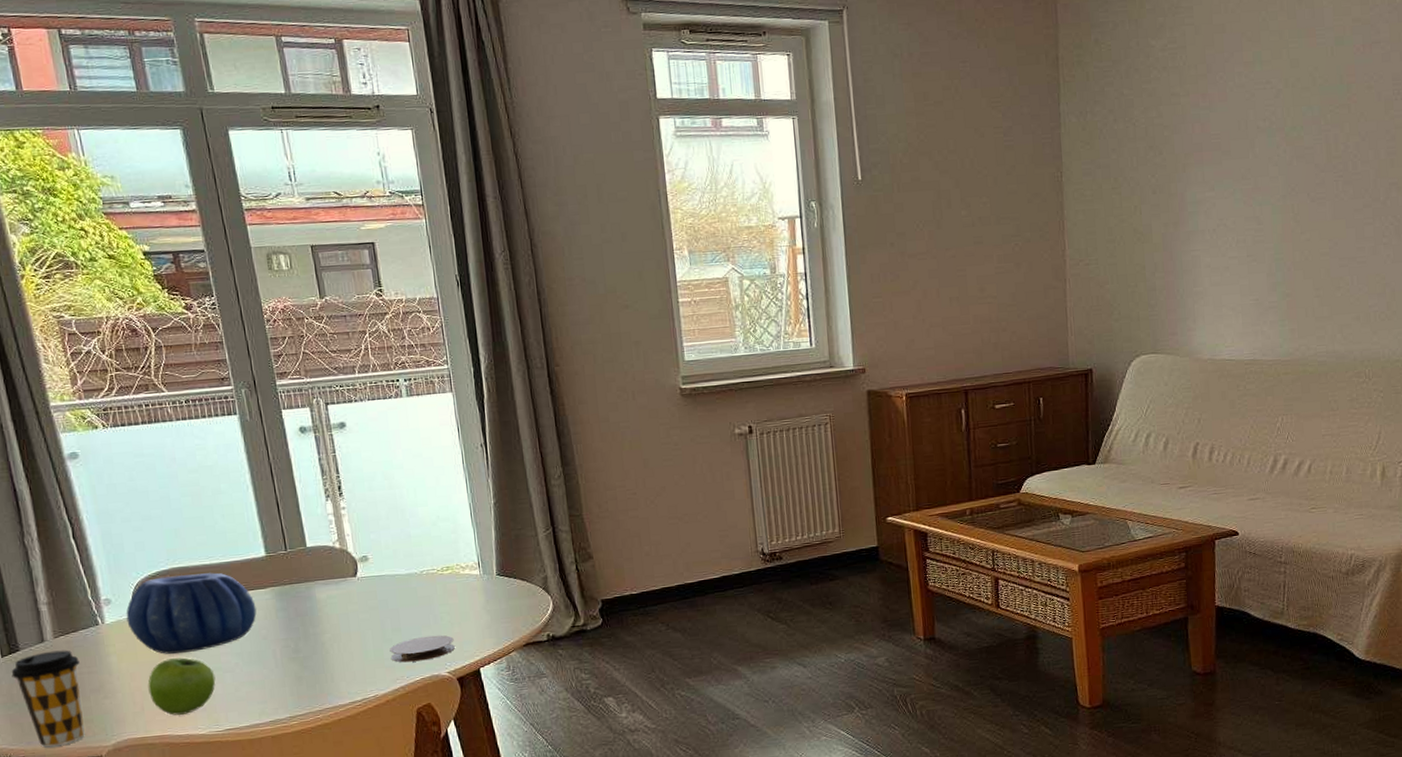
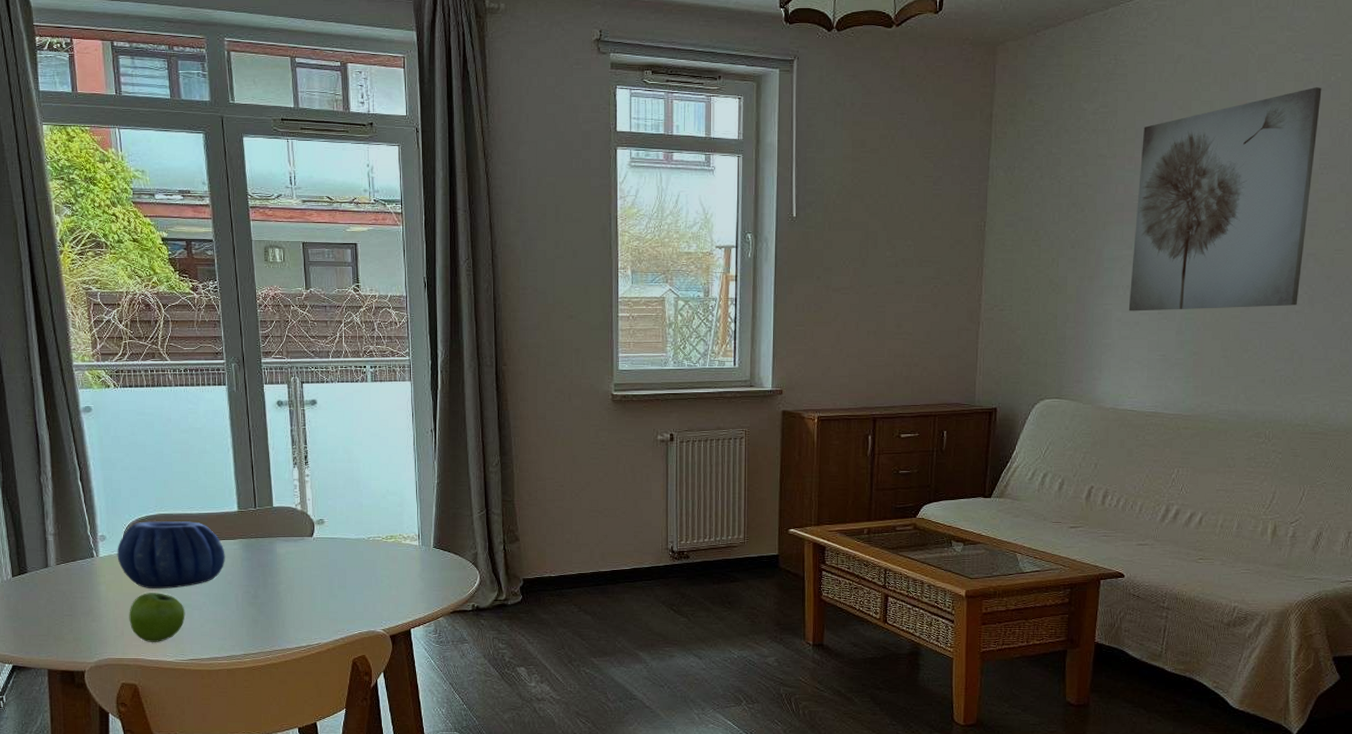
coffee cup: present [11,650,85,748] -> none [19,576,75,658]
coaster: present [389,635,455,663] -> none [335,595,391,617]
wall art: none [1214,10,1389,256] -> present [1128,87,1322,311]

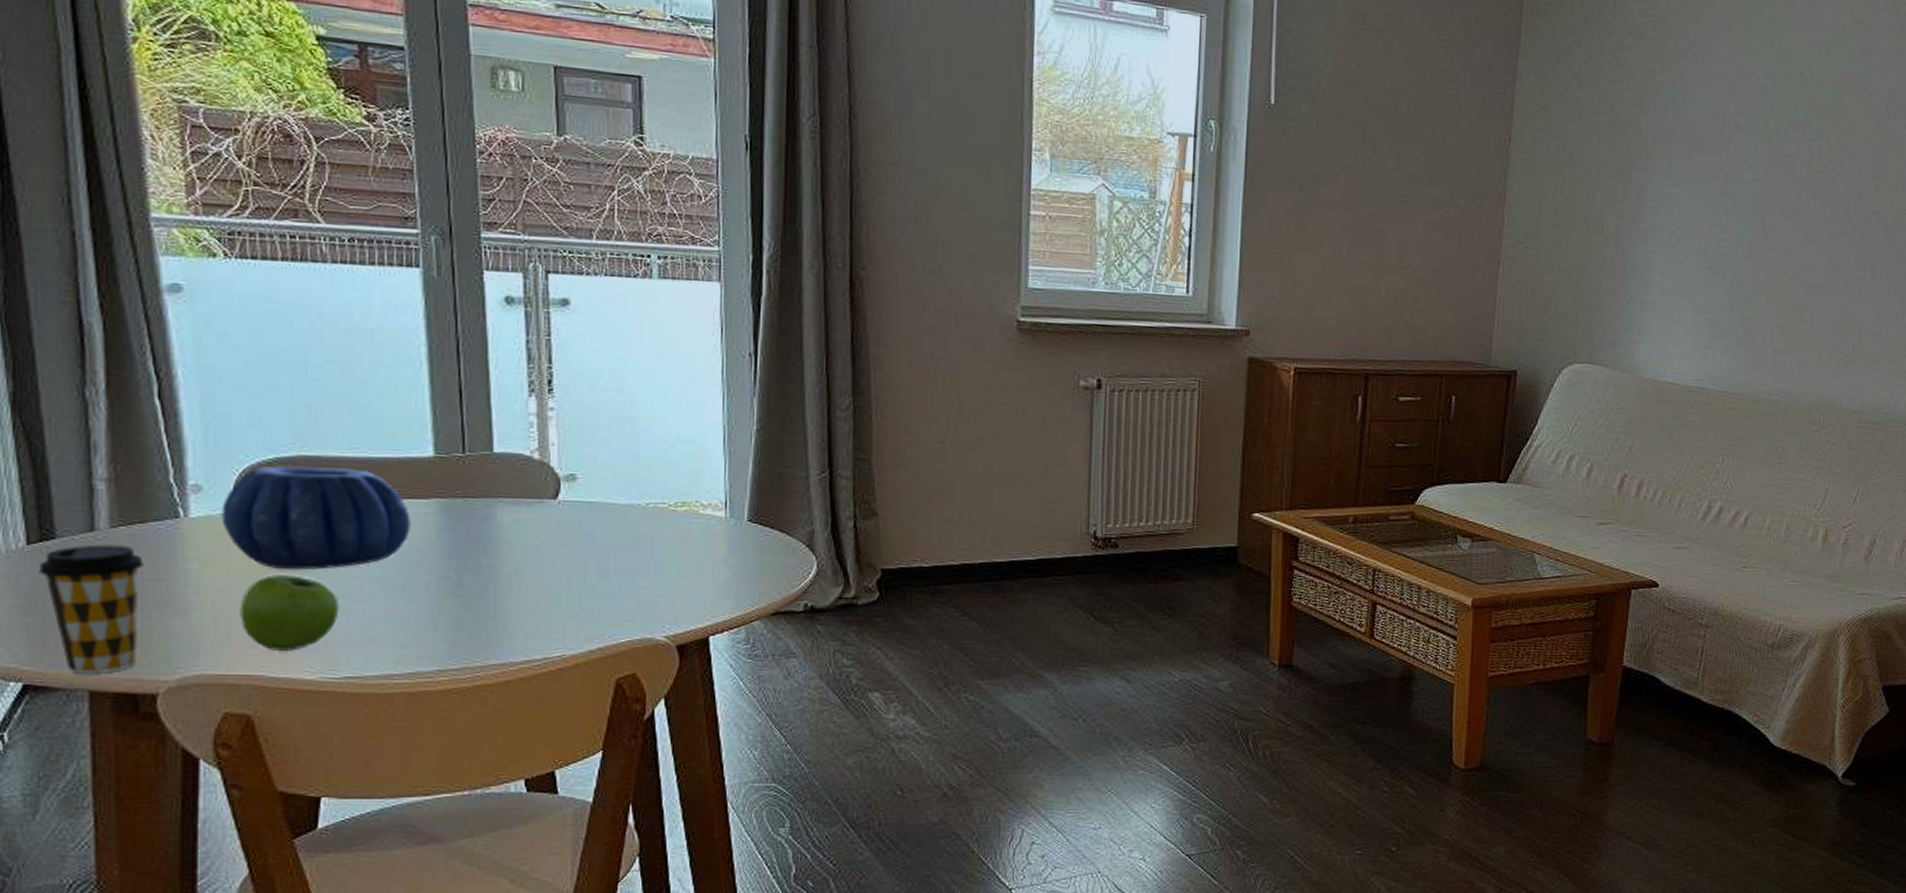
coffee cup: none [19,576,75,658] -> present [38,544,144,674]
wall art: present [1128,87,1322,311] -> none [1673,15,1892,271]

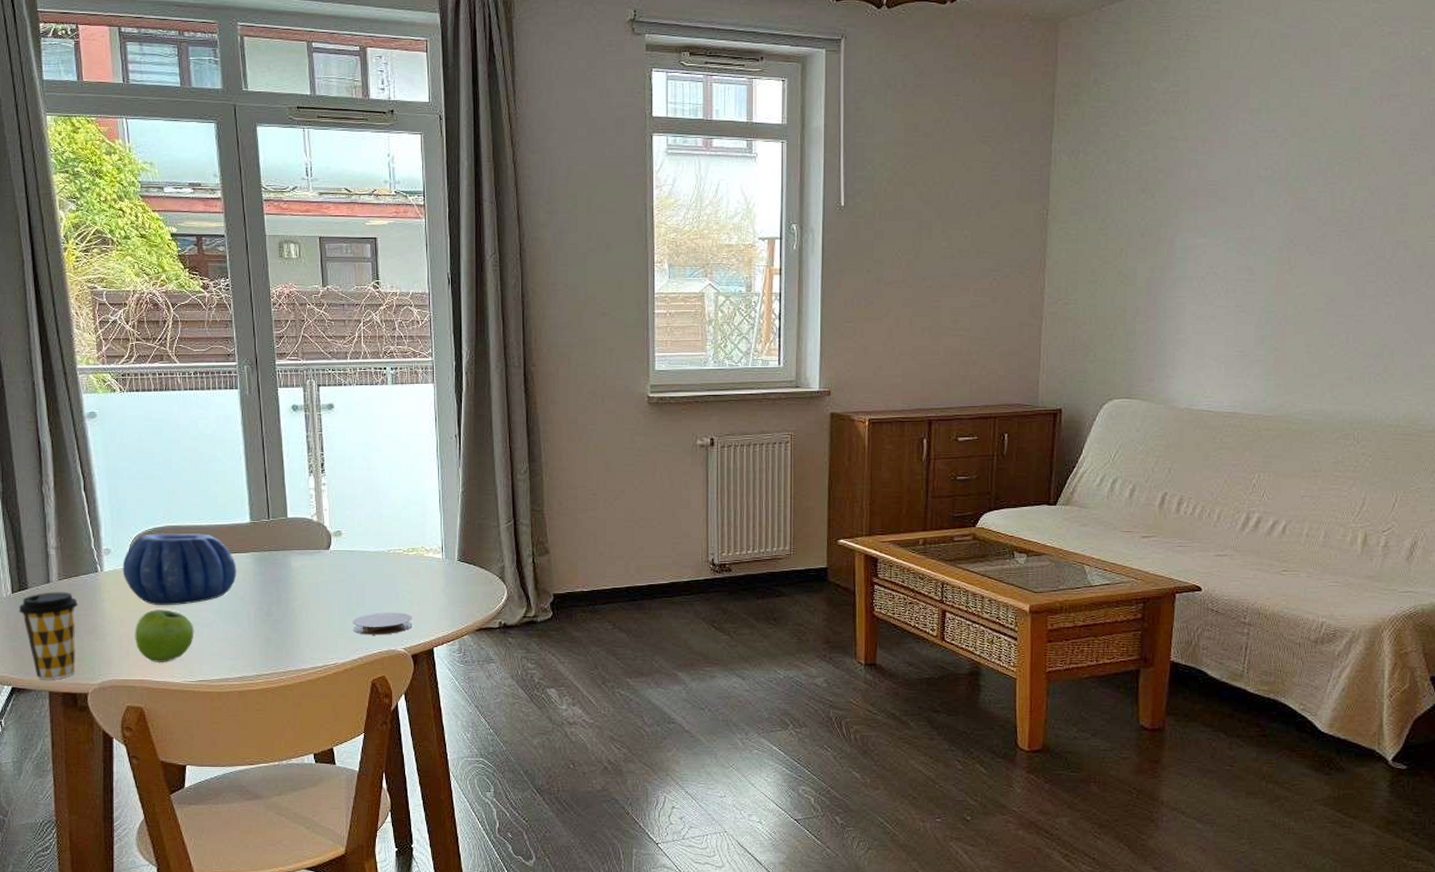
coaster: none [589,587,679,618] -> present [353,612,412,635]

